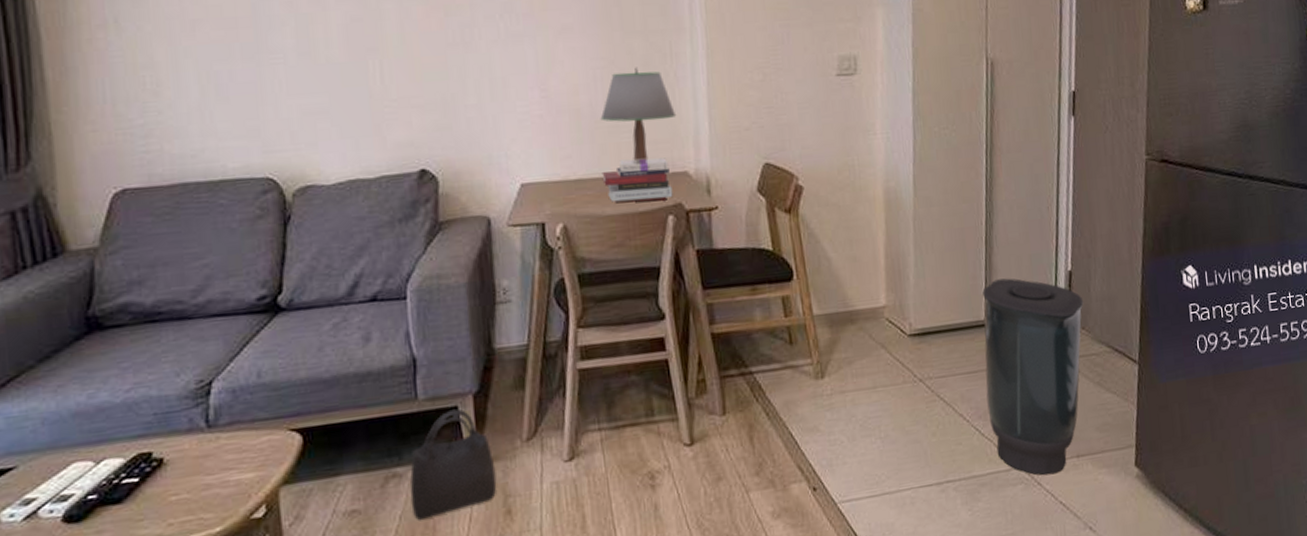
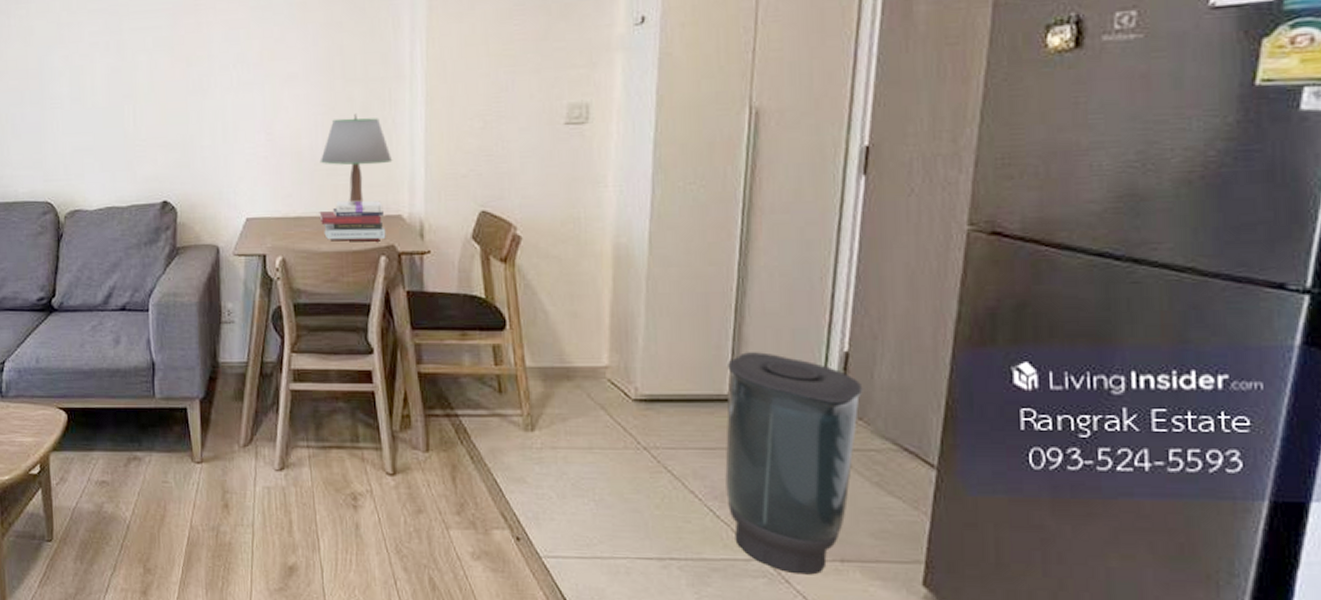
handbag: present [409,408,497,520] -> none [147,410,217,499]

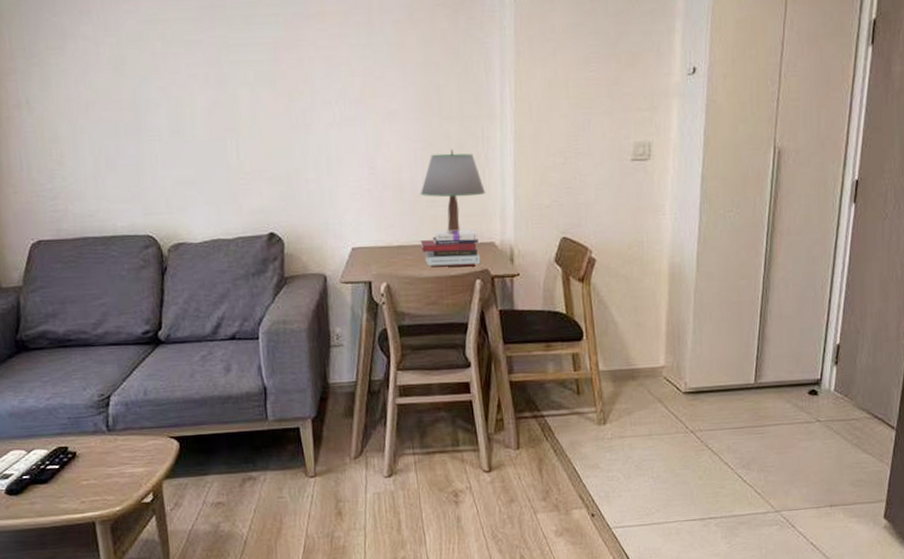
trash can: present [725,352,863,575] -> none [751,348,849,520]

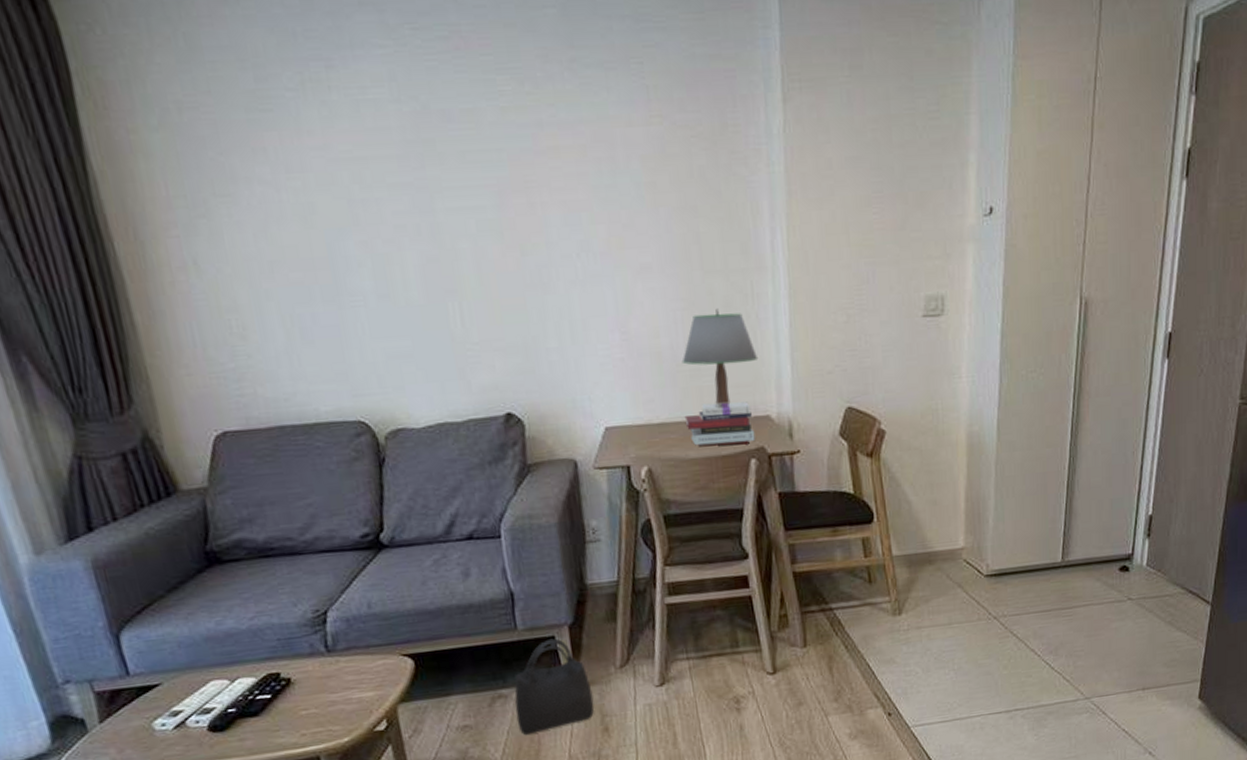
handbag: none [262,429,330,514] -> present [514,638,594,735]

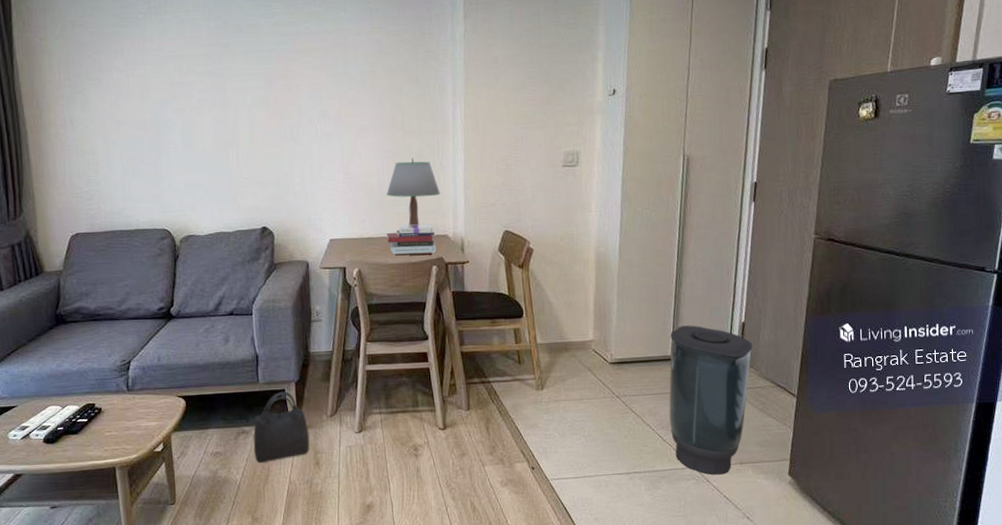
trash can: none [1058,521,1162,706] -> present [669,325,754,475]

